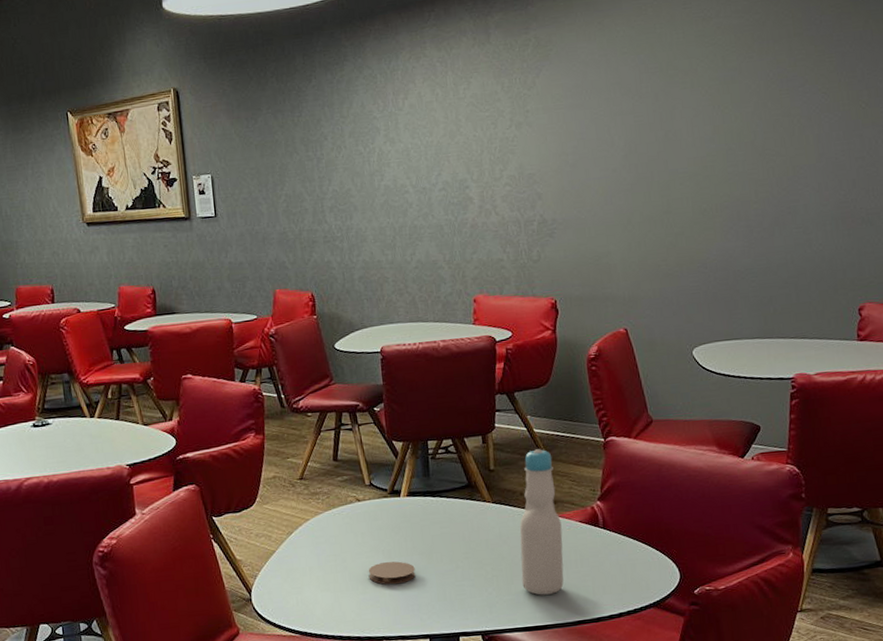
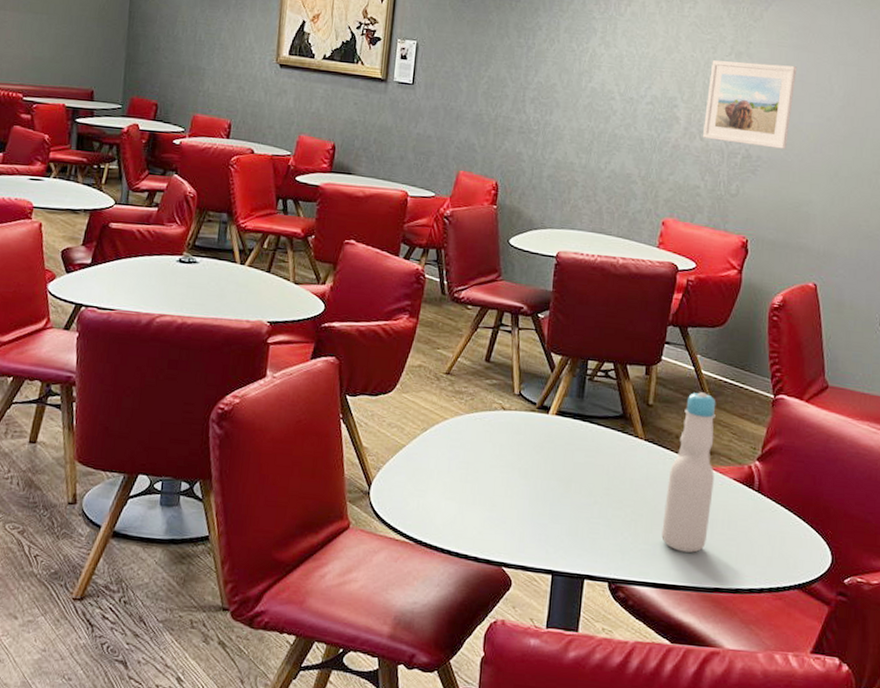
coaster: present [368,561,416,585] -> none [499,481,550,509]
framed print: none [494,126,579,213] -> present [703,60,798,149]

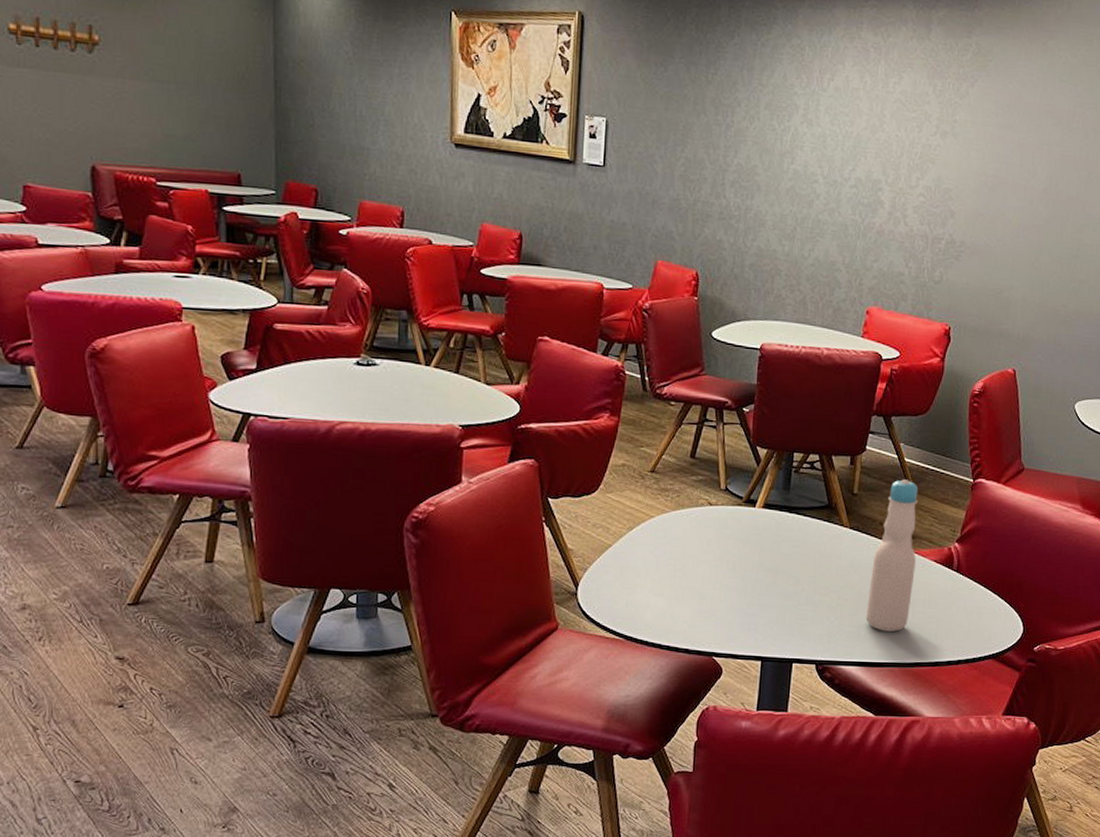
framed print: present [703,60,798,149] -> none [907,140,1002,234]

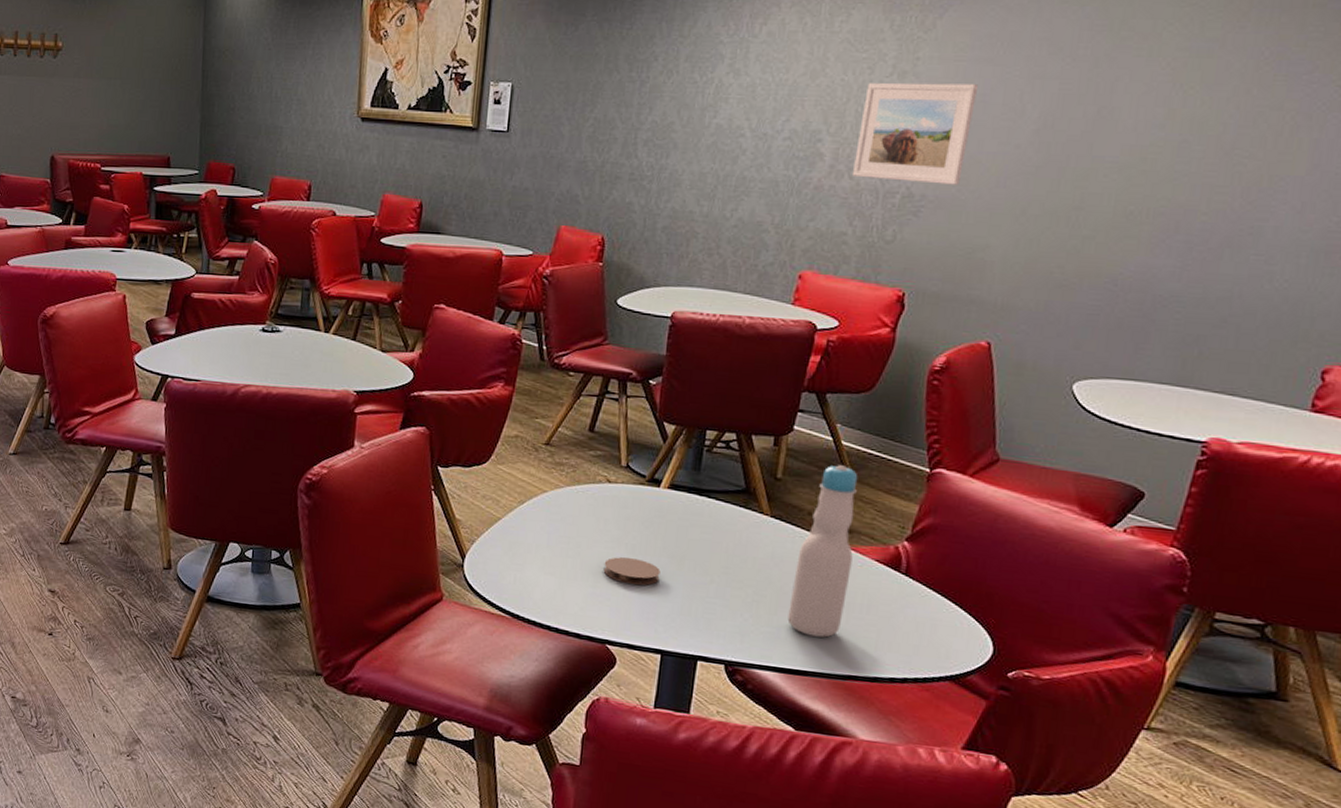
coaster: none [708,573,758,600] -> present [603,557,661,586]
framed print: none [907,140,1002,234] -> present [853,82,979,185]

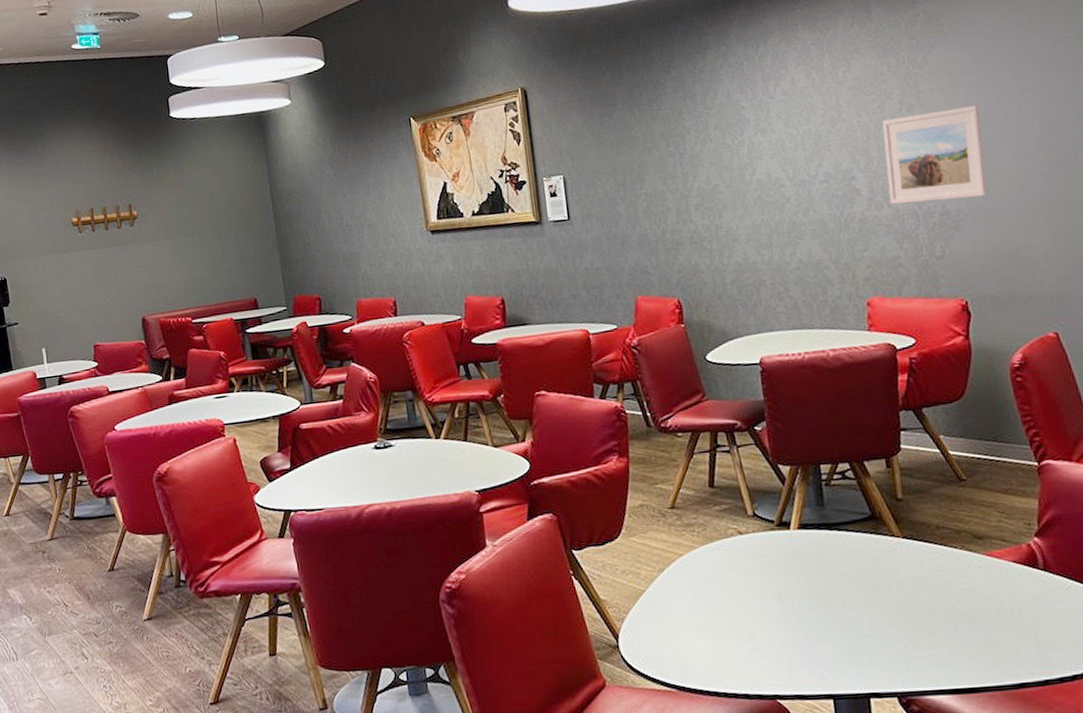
coaster: present [603,557,661,586] -> none [755,605,813,633]
bottle: present [787,465,858,638] -> none [938,474,998,651]

